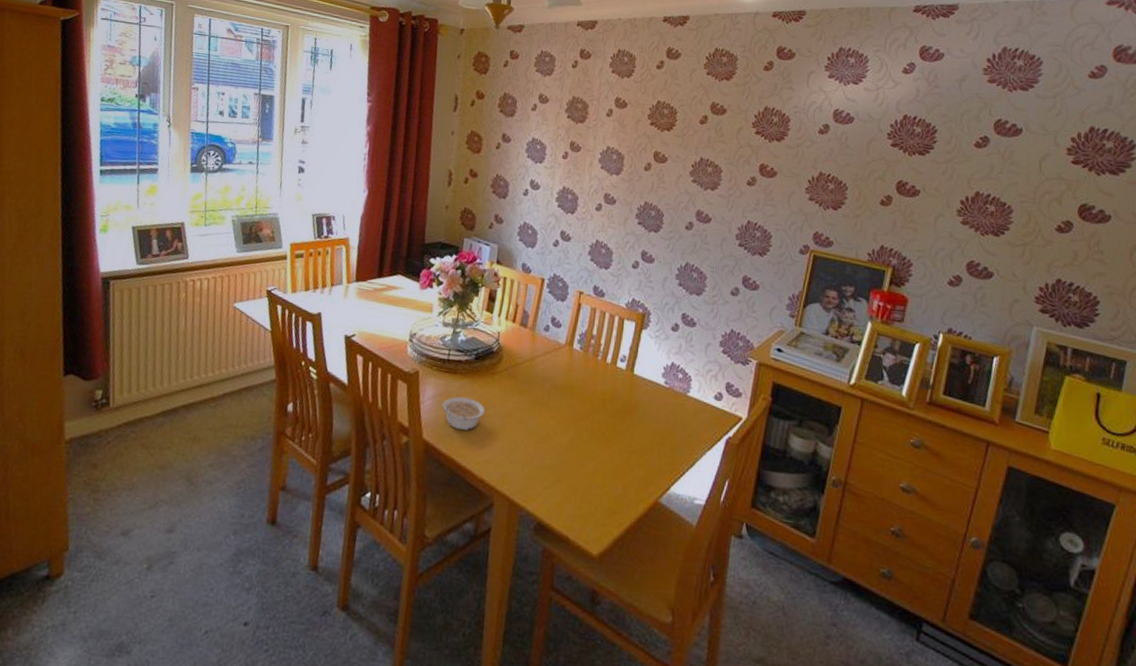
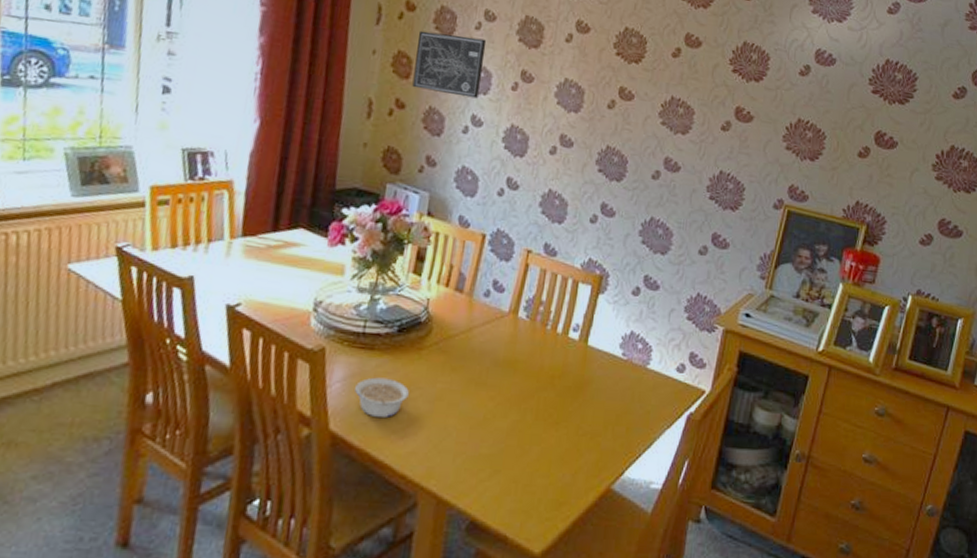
wall art: none [483,114,541,167] -> present [412,30,487,99]

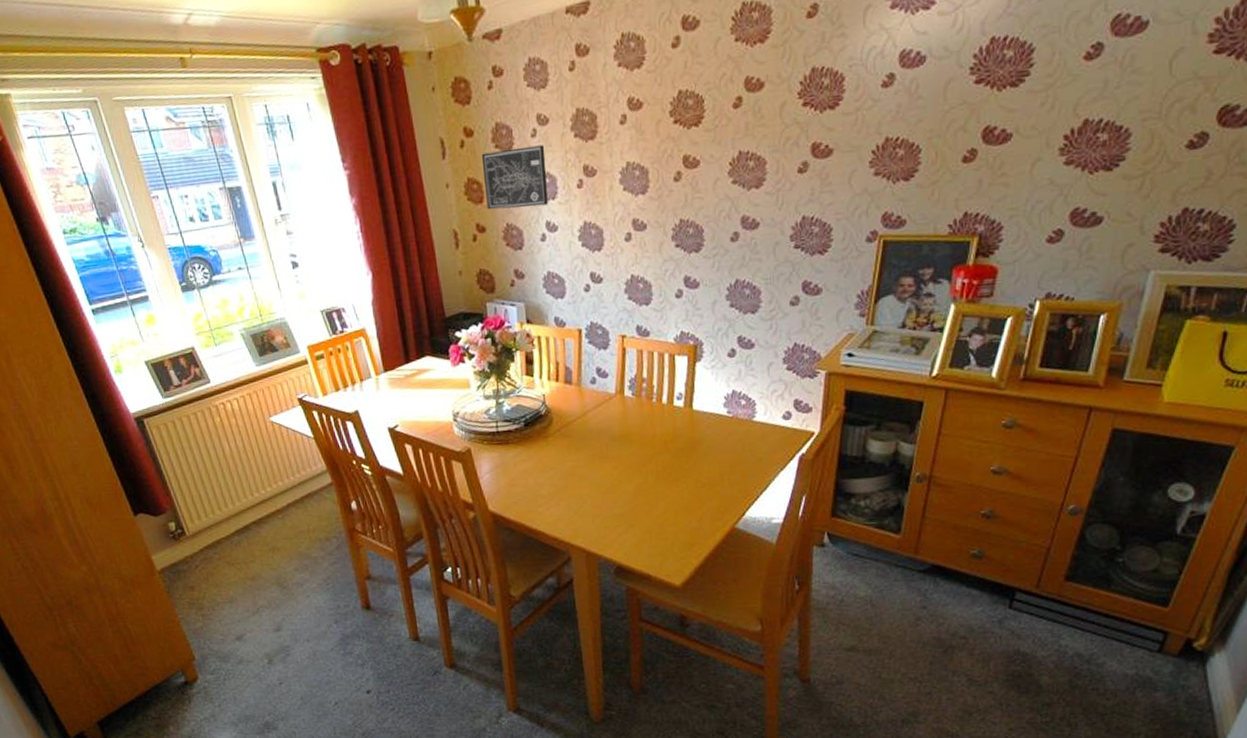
legume: present [355,377,409,419] -> none [501,464,545,497]

